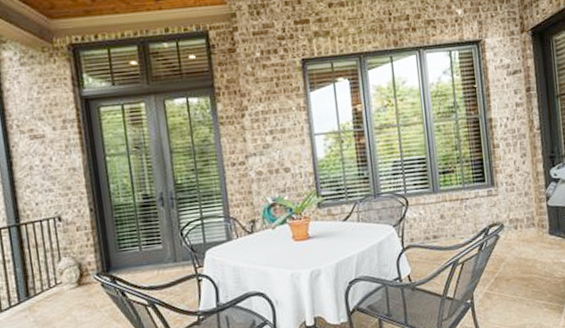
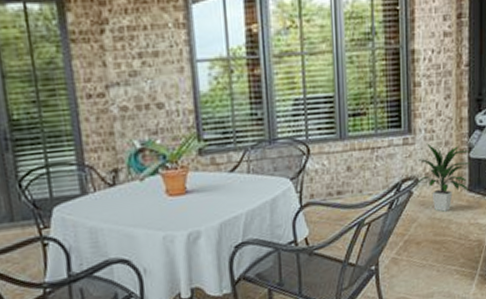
indoor plant: none [502,194,551,253] -> present [416,143,472,212]

